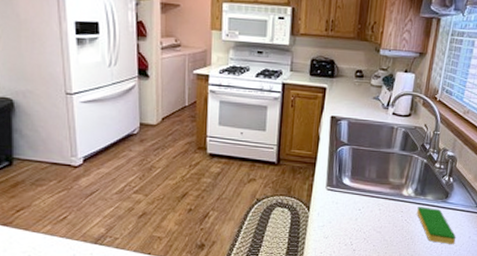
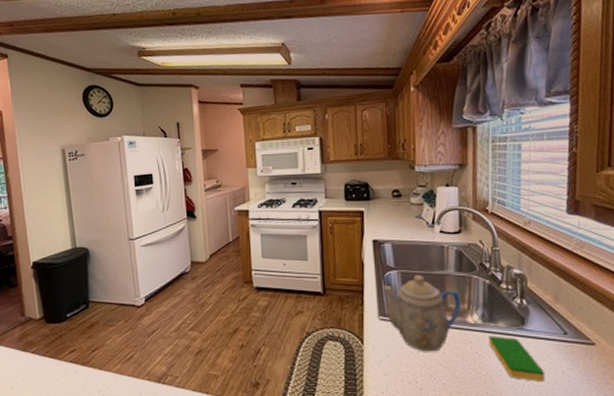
teapot: none [334,151,400,219] -> present [383,275,461,352]

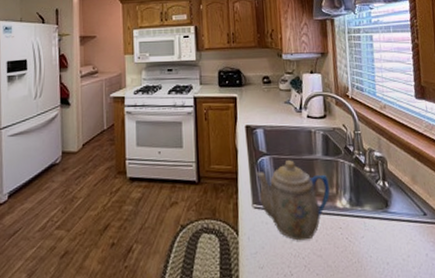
dish sponge: present [488,336,546,383] -> none [357,220,412,267]

